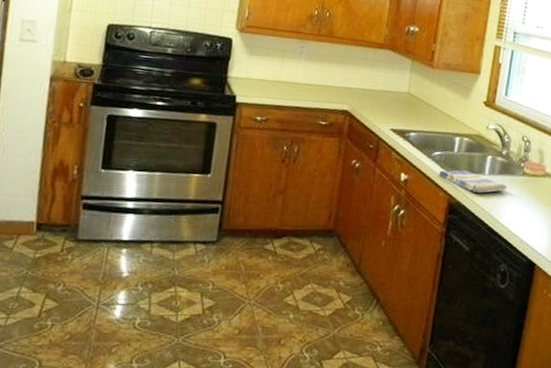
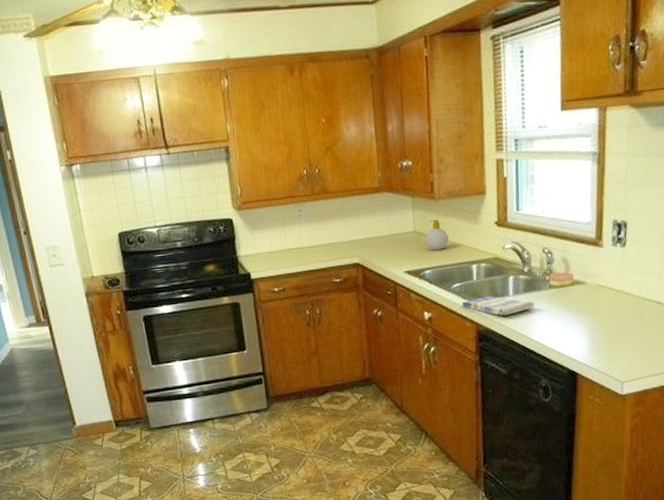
soap bottle: none [416,85,439,116] -> present [425,219,449,251]

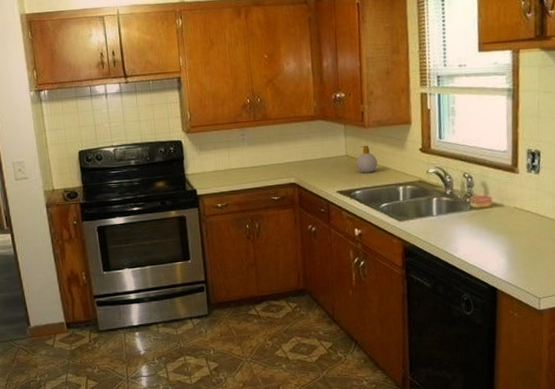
dish towel: present [462,296,535,316] -> none [389,215,457,234]

